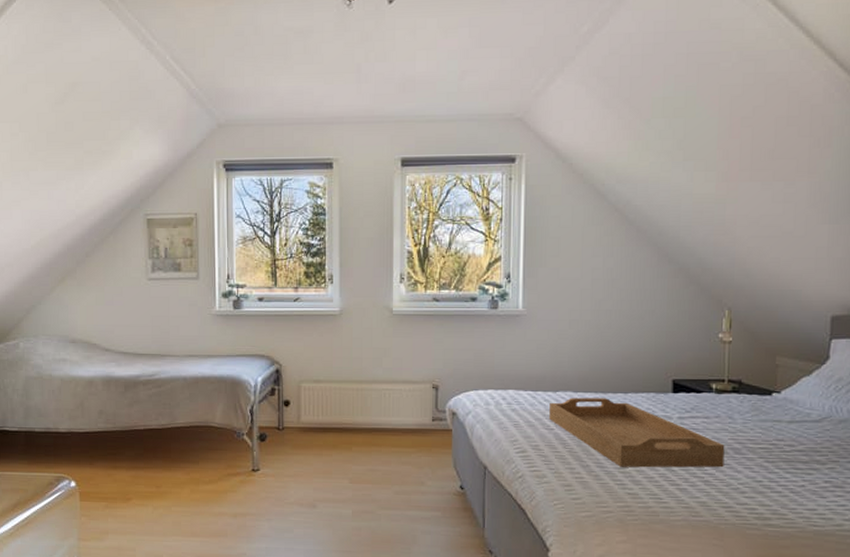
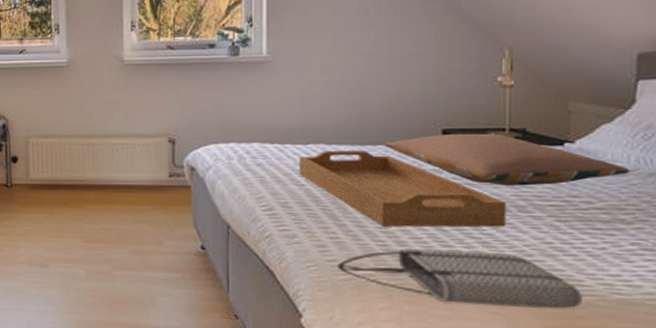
tote bag: none [581,487,786,540] -> present [338,248,582,309]
pillow: none [623,383,825,431] -> present [384,133,630,186]

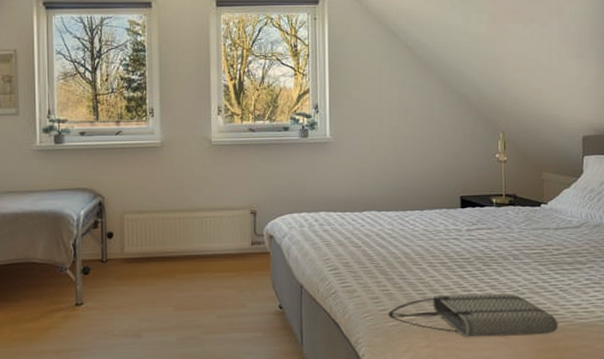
serving tray: present [299,150,507,228] -> none [357,215,506,278]
pillow: present [384,133,630,186] -> none [420,198,583,239]

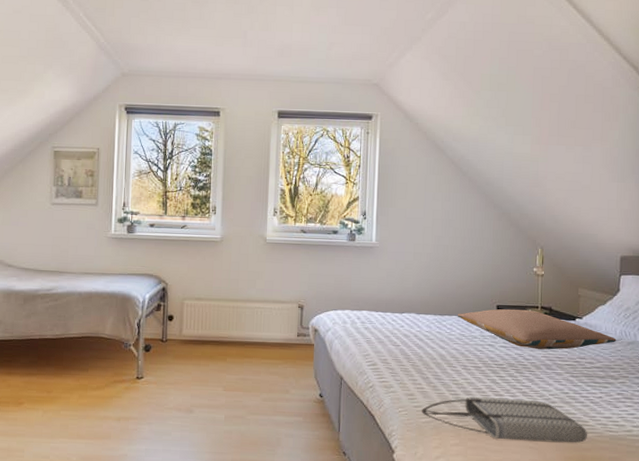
pillow: none [420,198,583,239] -> present [457,309,617,350]

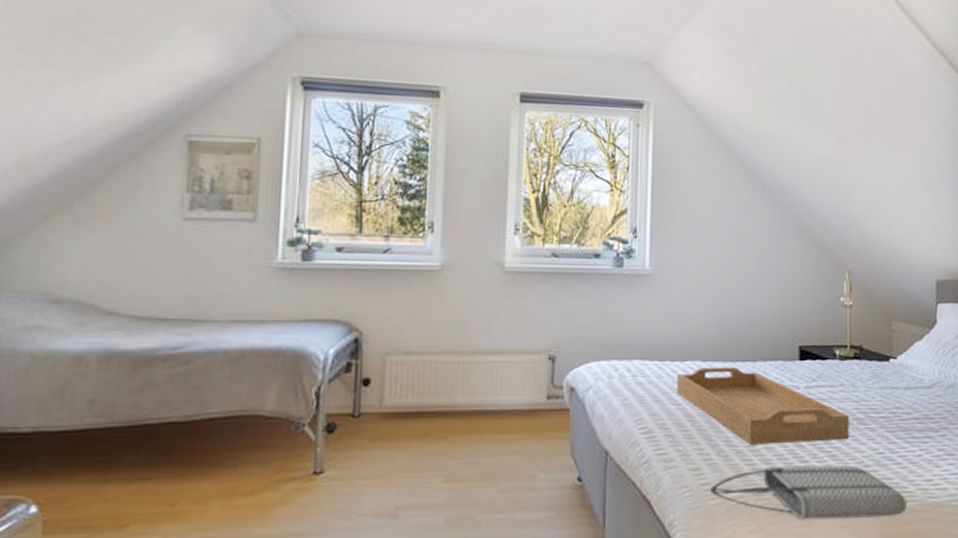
serving tray: none [396,318,539,381] -> present [677,367,849,445]
pillow: present [457,309,617,350] -> none [752,349,935,400]

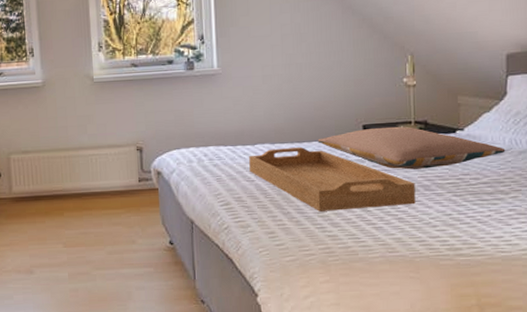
tote bag: present [710,465,906,519] -> none [285,226,476,272]
pillow: none [752,349,935,400] -> present [317,126,506,170]

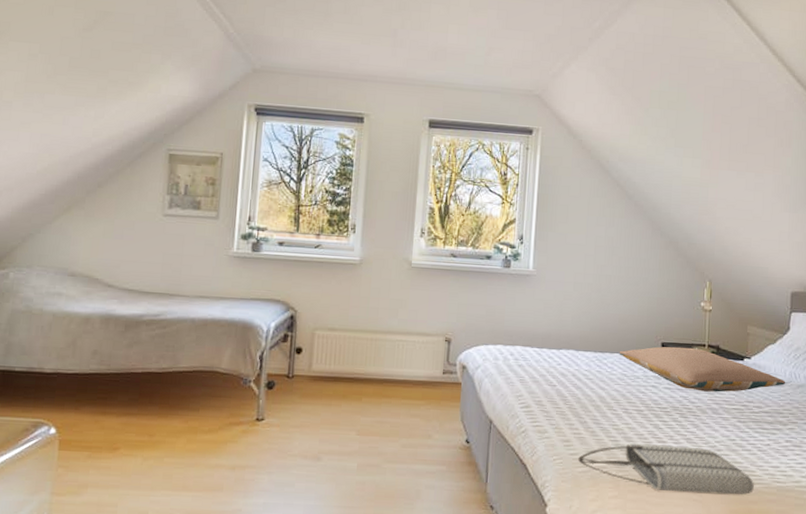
serving tray: present [249,147,416,212] -> none [552,355,705,426]
tote bag: none [285,226,476,272] -> present [578,443,754,495]

